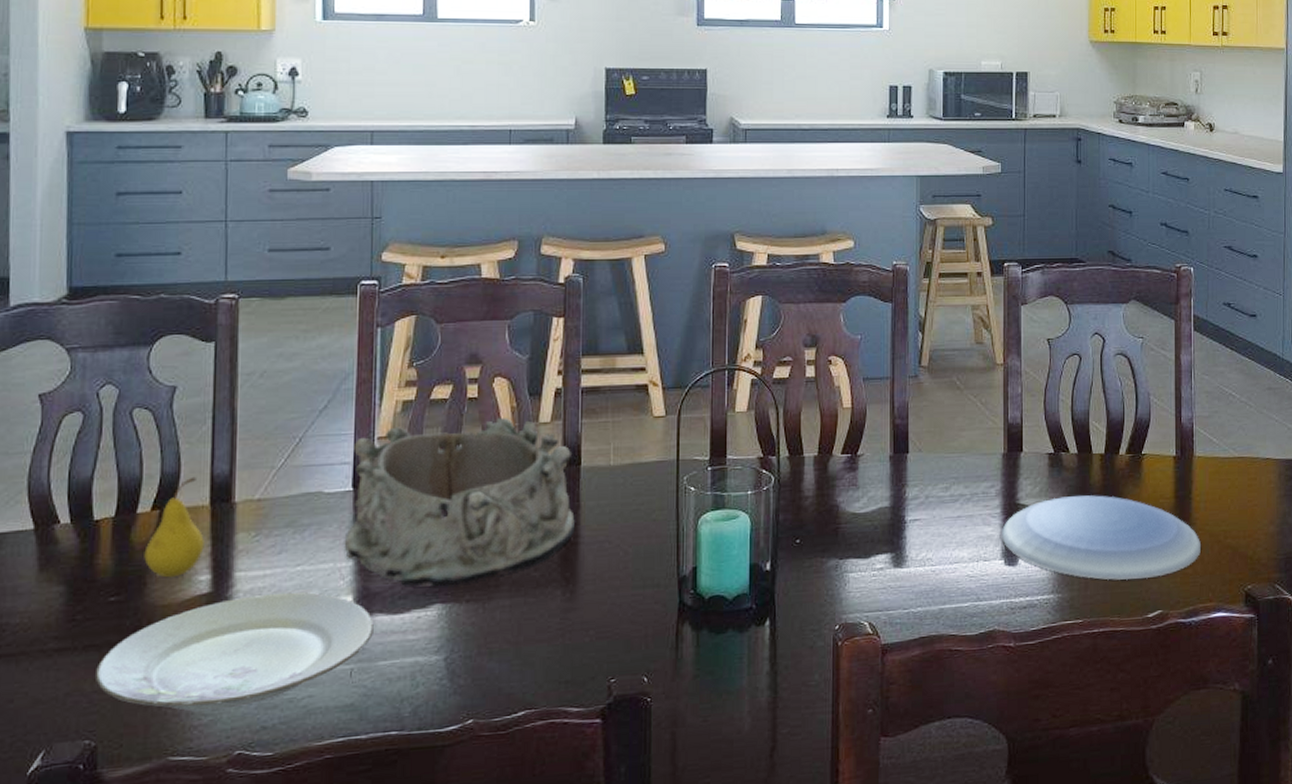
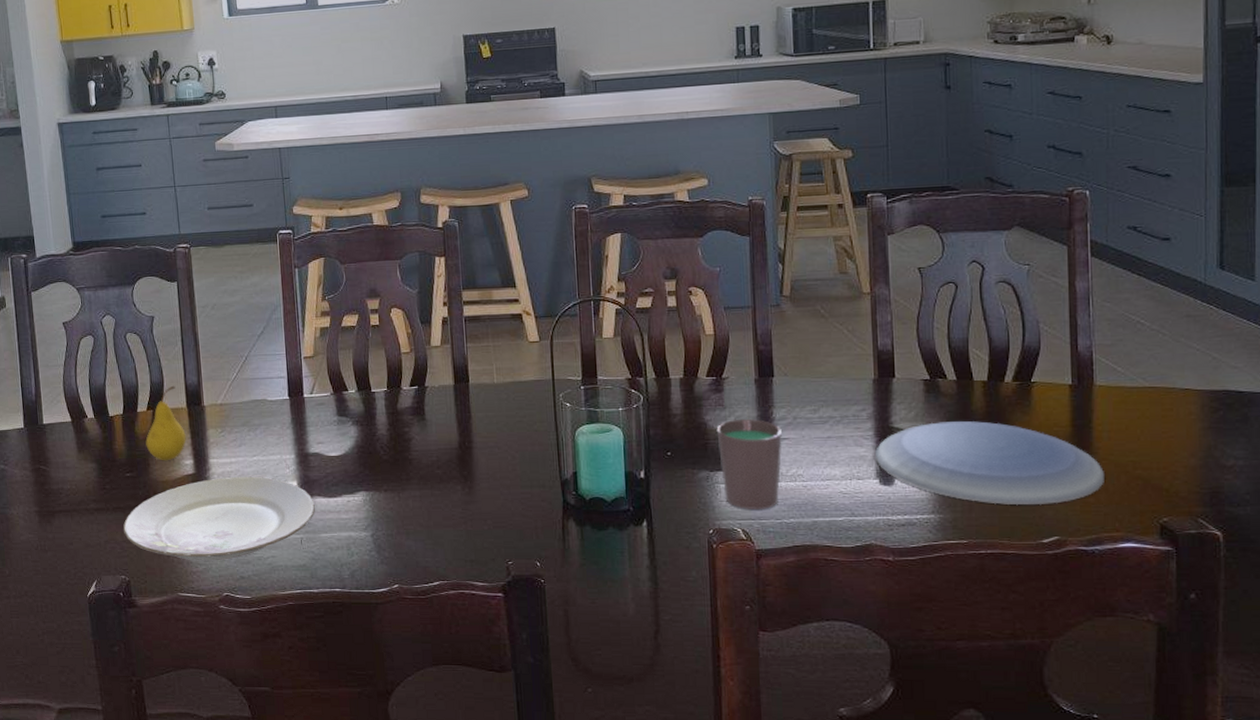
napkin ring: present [344,417,575,587] -> none [286,341,468,478]
cup: none [848,499,913,600] -> present [716,419,782,509]

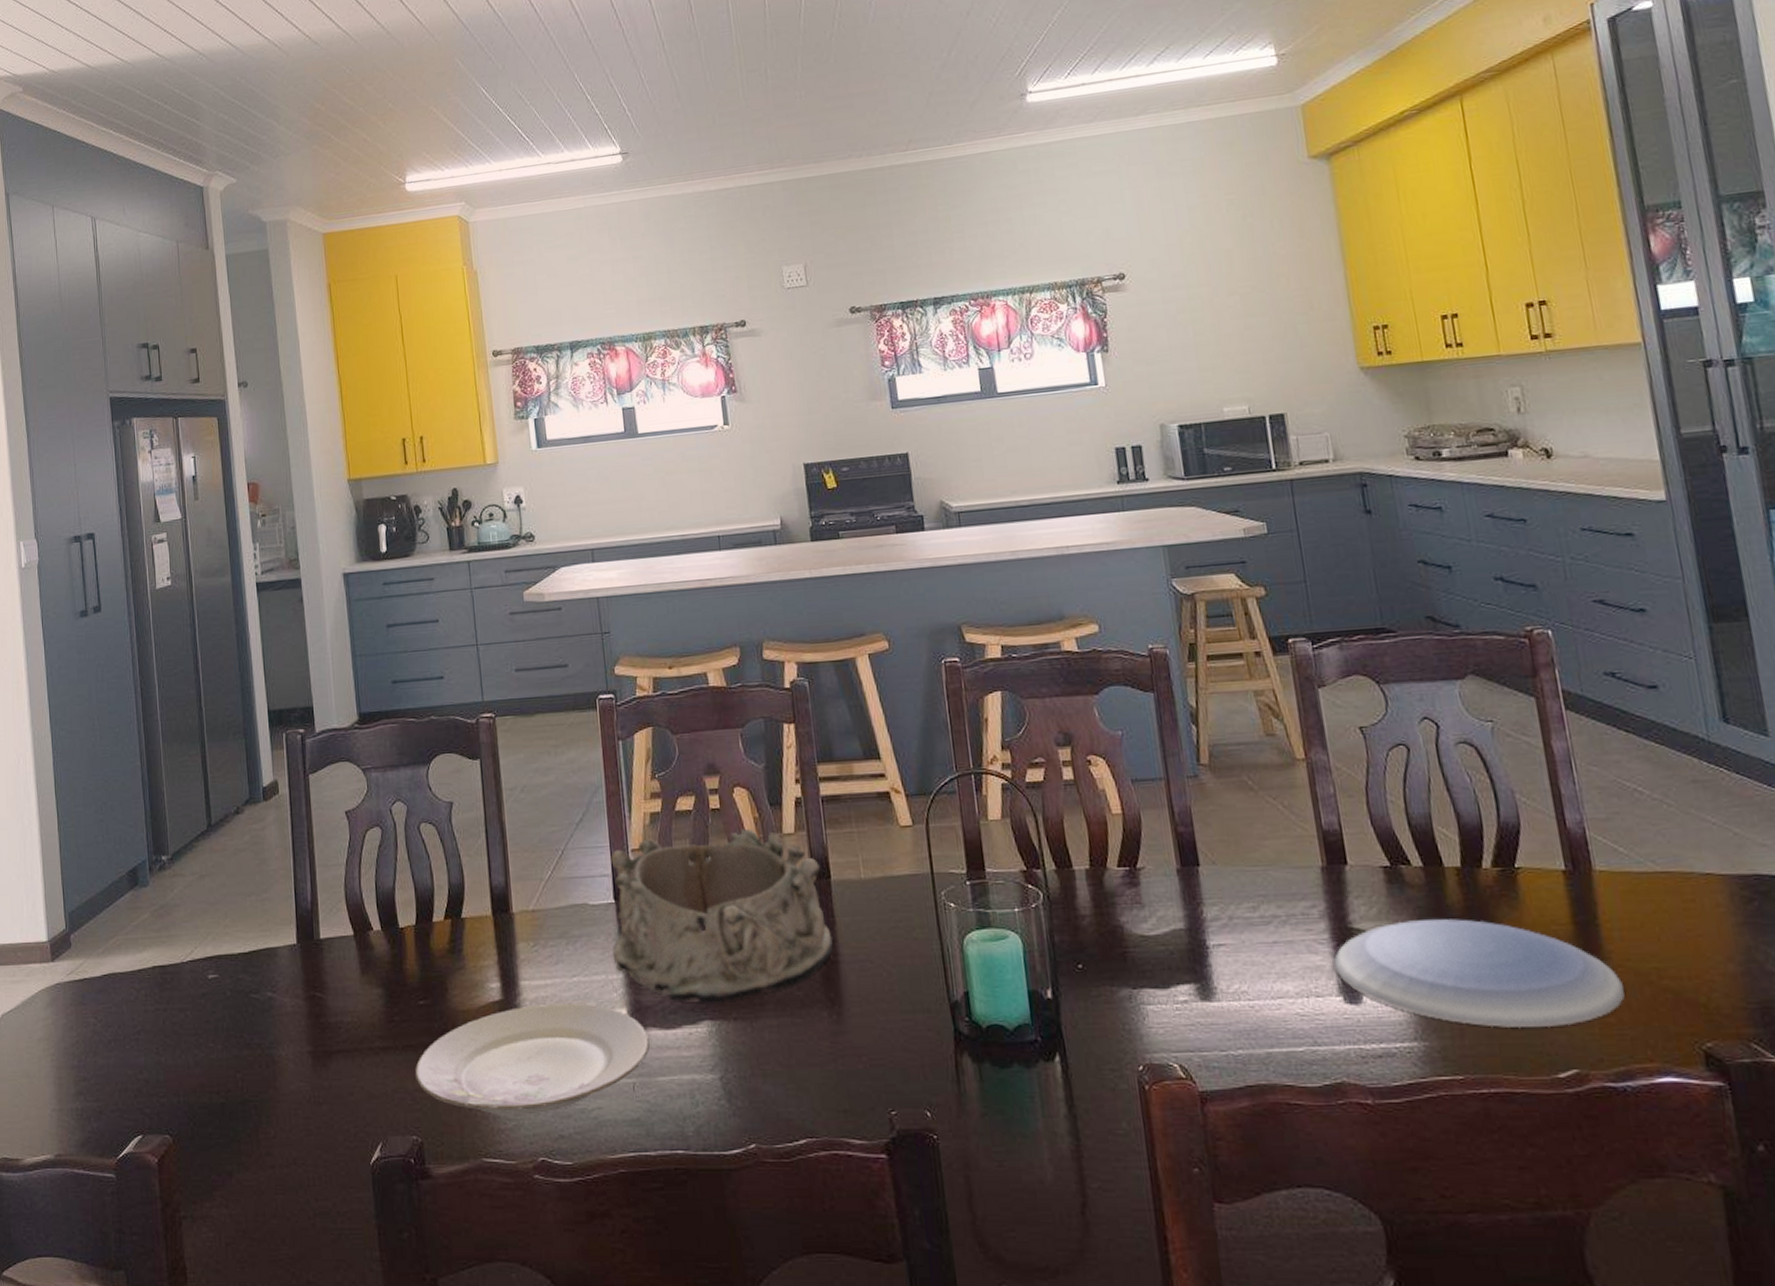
fruit: present [145,385,186,461] -> none [442,887,492,984]
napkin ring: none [286,341,468,478] -> present [611,828,833,1003]
cup: present [716,419,782,509] -> none [1135,920,1221,1038]

